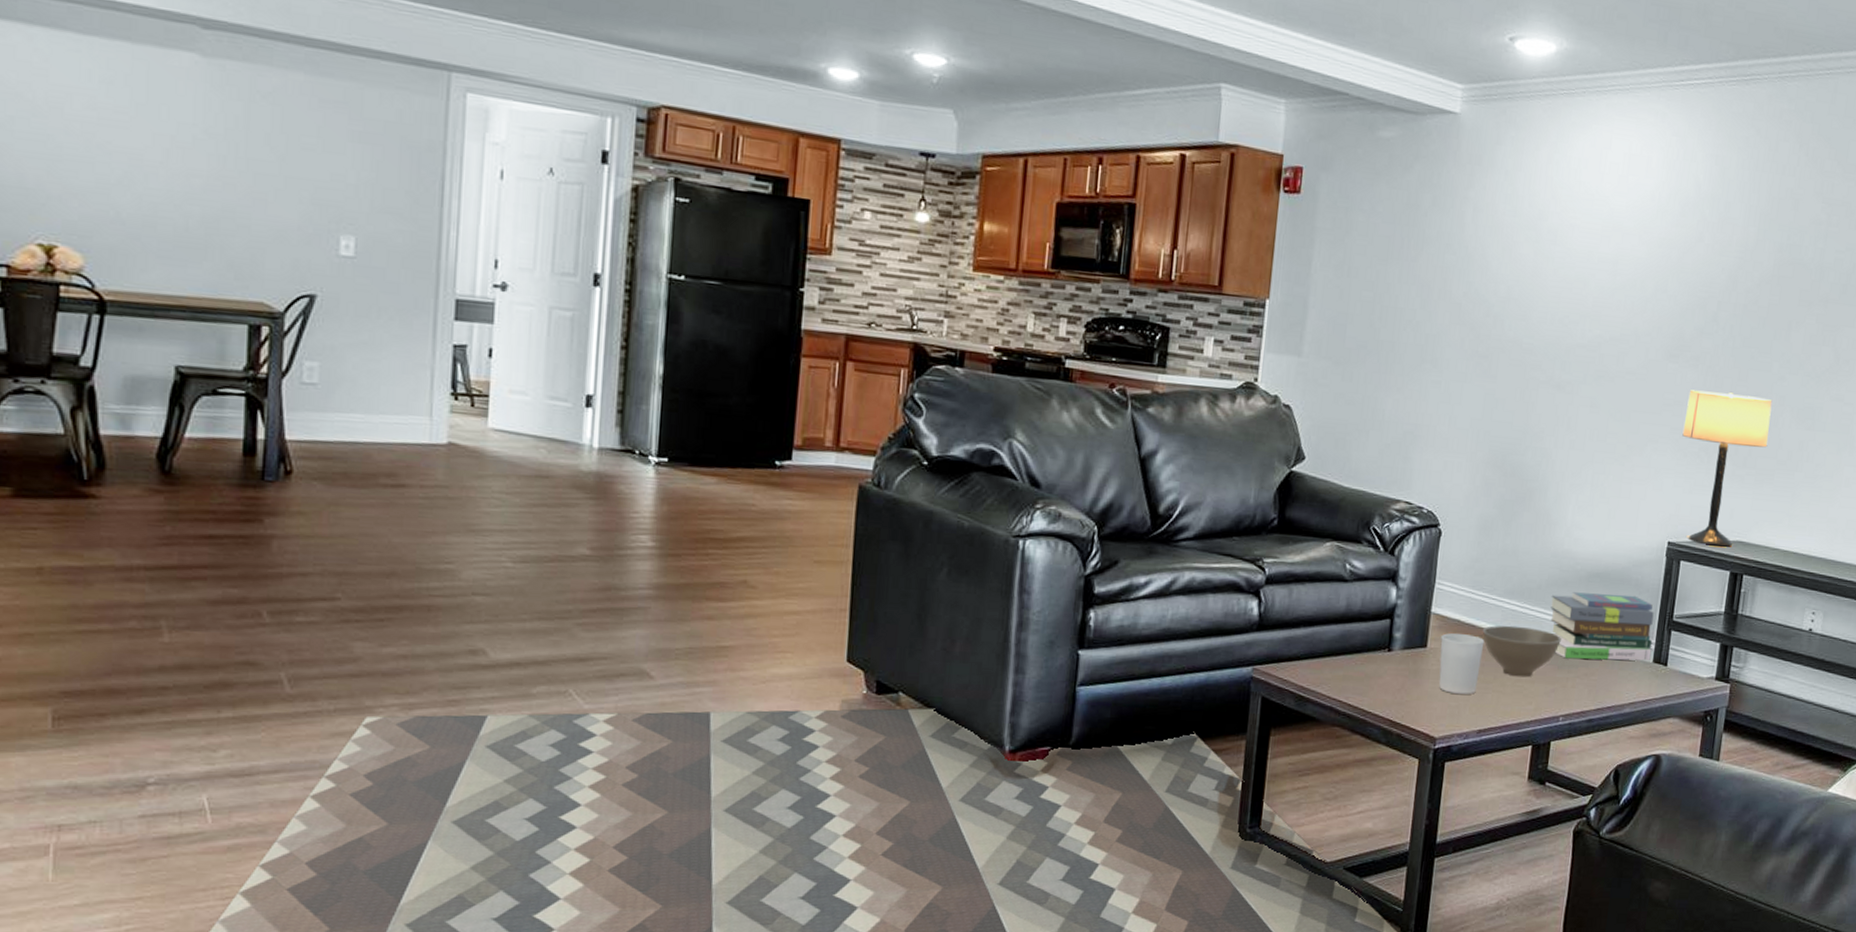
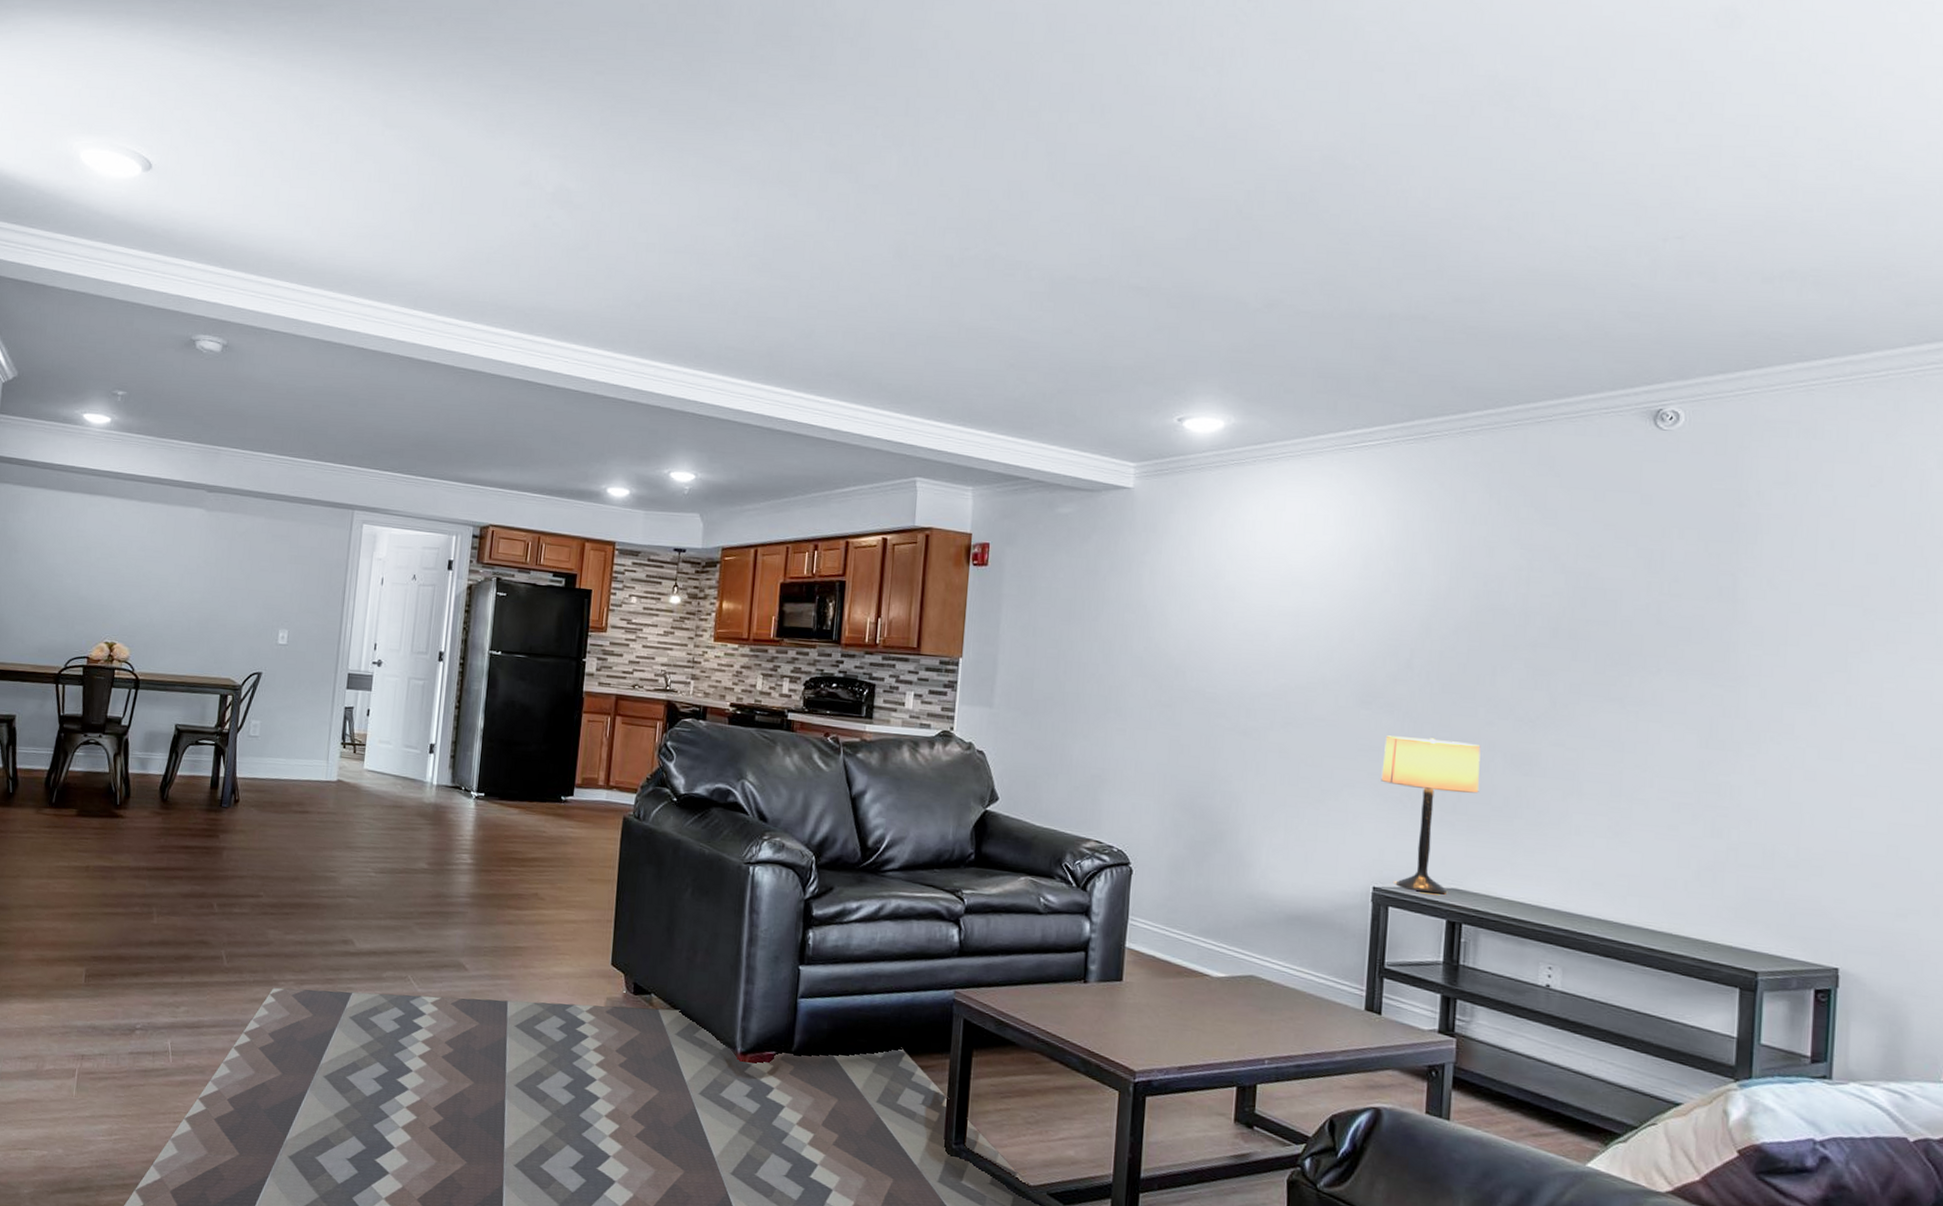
candle holder: present [1438,633,1485,695] -> none [1136,968,1181,1031]
bowl: present [1482,625,1561,678] -> none [1178,963,1262,1017]
books: present [1550,592,1654,661] -> none [1249,934,1363,1009]

